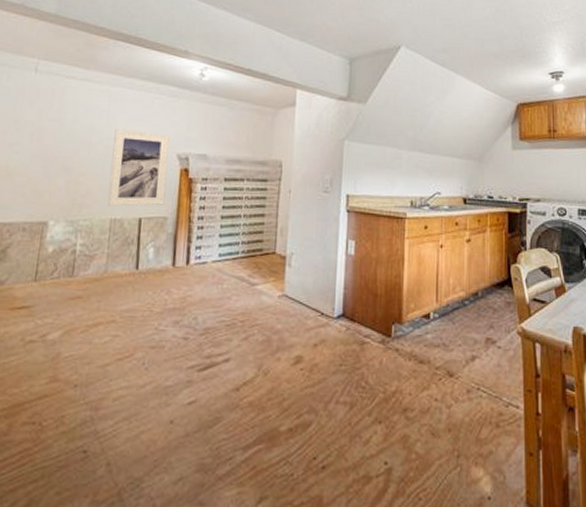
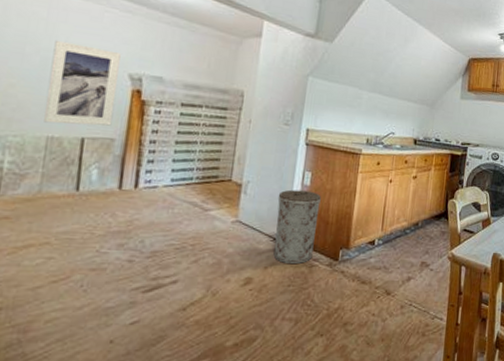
trash can: none [322,260,367,342] -> present [273,189,321,265]

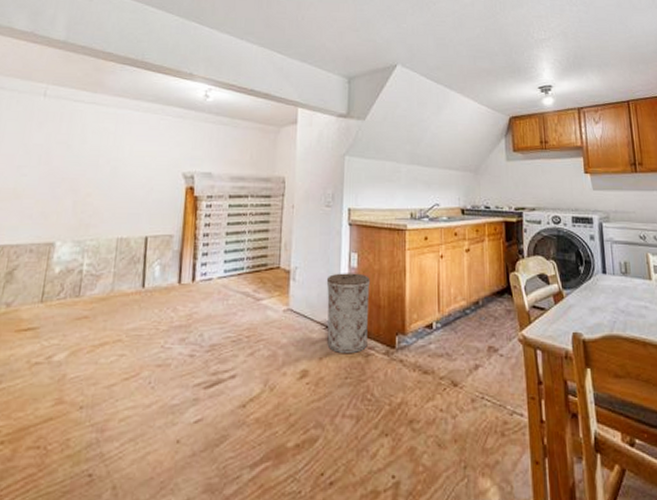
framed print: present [44,40,121,126] -> none [114,150,175,226]

